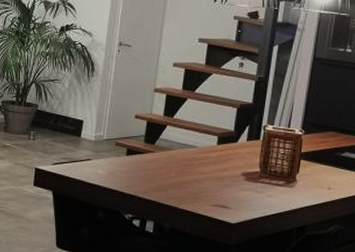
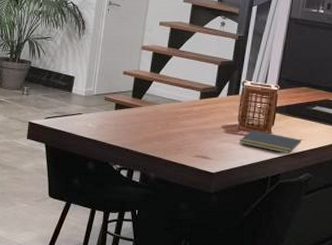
notepad: none [261,178,329,203] -> present [239,130,301,154]

